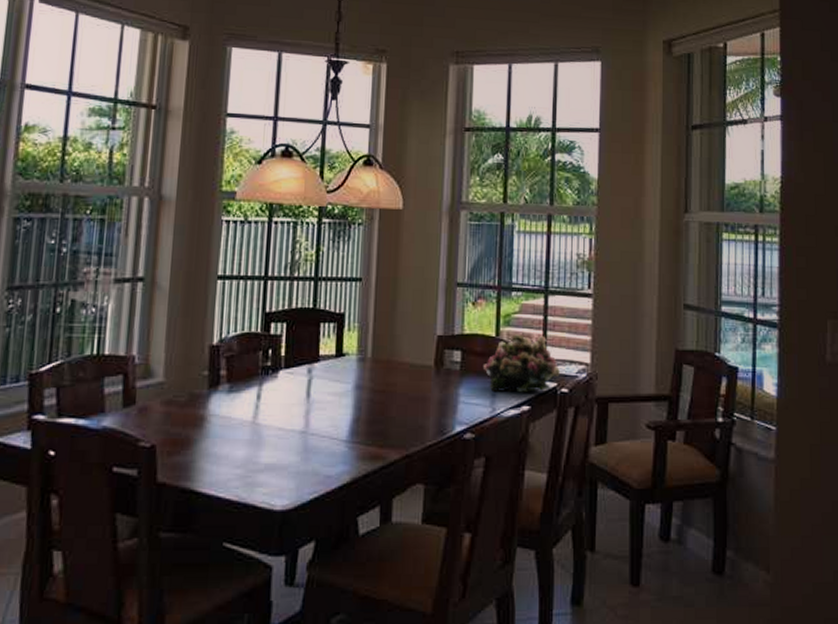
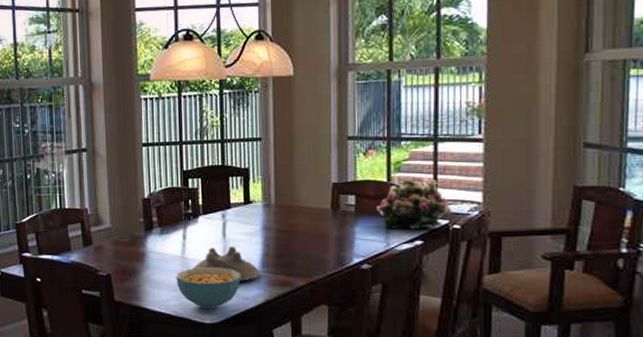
cereal bowl: none [242,436,325,491] -> present [176,267,241,309]
bowl: none [264,409,348,455] -> present [192,246,260,281]

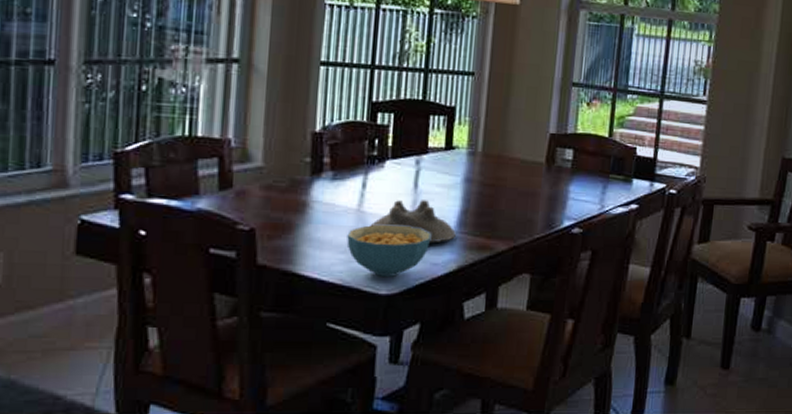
flower arrangement: present [377,178,453,230] -> none [595,136,671,192]

